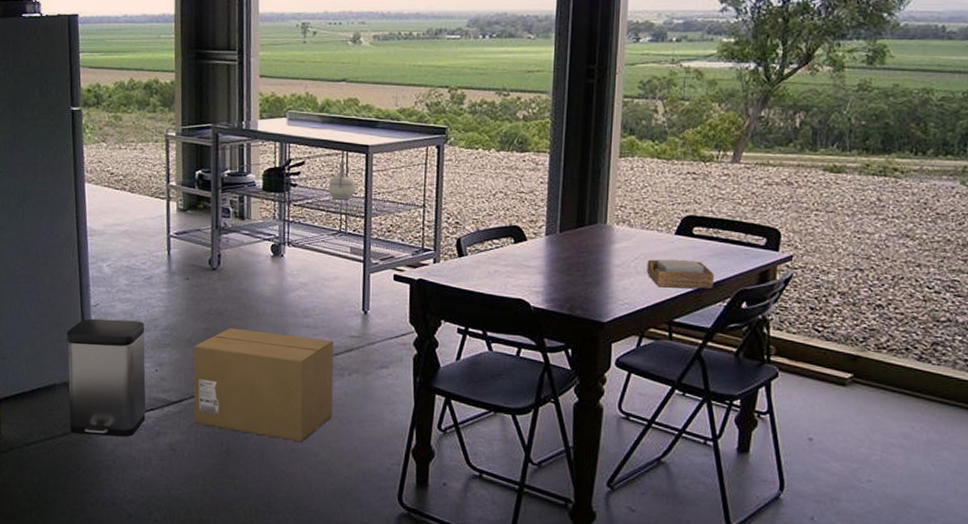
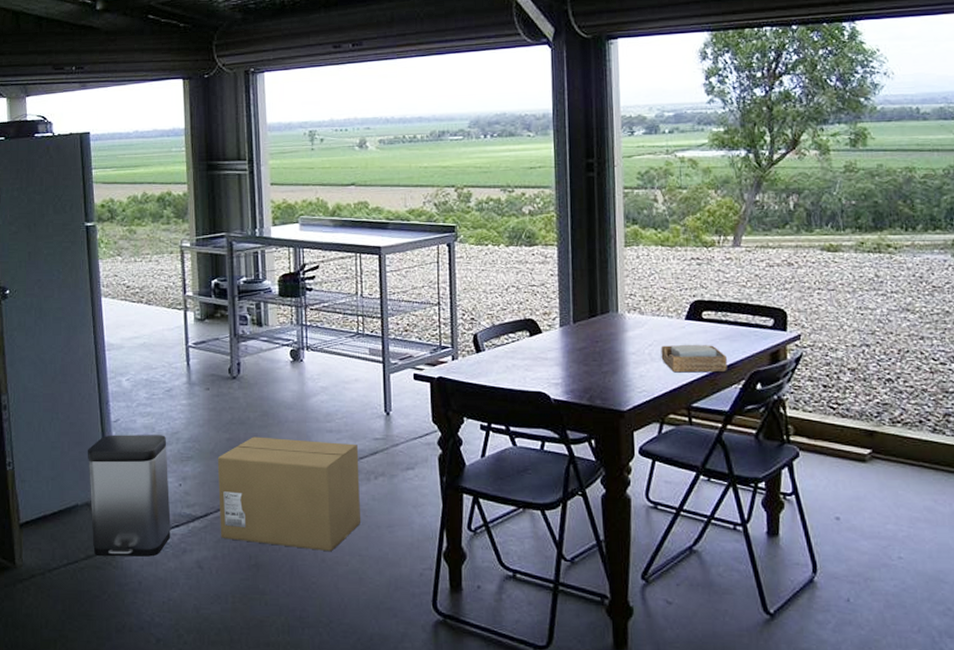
kettle: present [328,161,355,200] -> none [343,263,370,302]

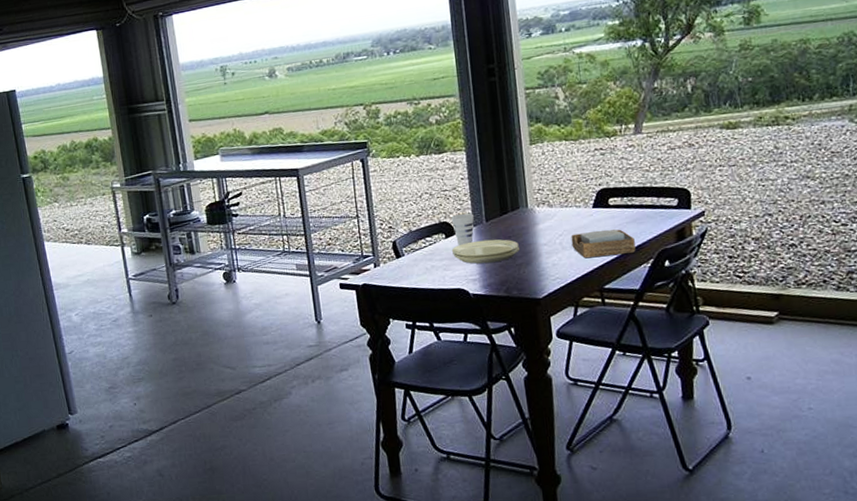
pedal bin: present [88,434,171,557] -> none [48,361,132,473]
box: present [217,437,360,552] -> none [166,352,303,451]
plate: none [535,342,607,368] -> present [451,239,520,264]
cup: none [537,312,561,346] -> present [451,213,474,246]

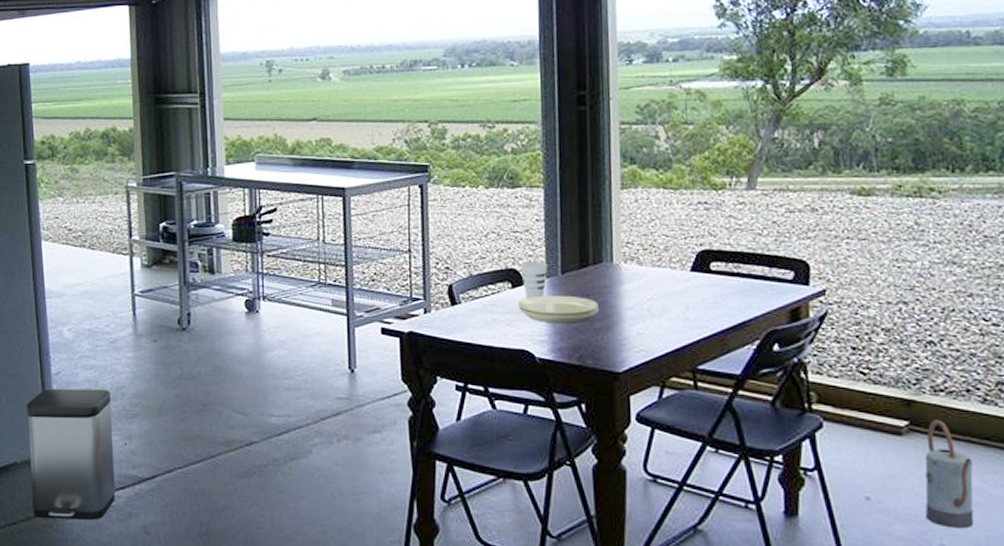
pedal bin: none [48,361,132,473] -> present [27,388,115,520]
napkin holder: present [571,229,636,259] -> none [662,298,739,331]
watering can: none [792,307,835,394] -> present [924,419,974,529]

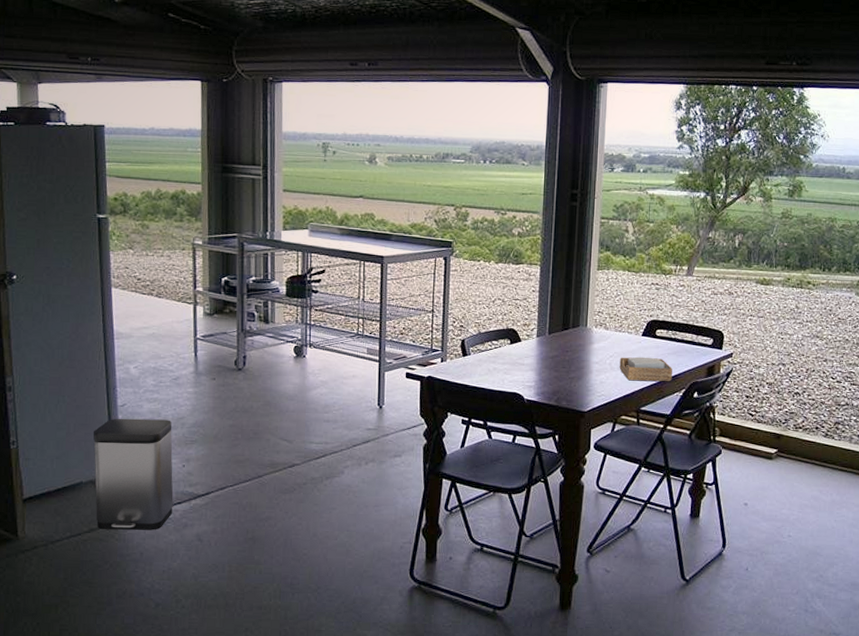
plate: present [517,295,600,324] -> none [514,350,575,373]
cup: present [520,261,547,299] -> none [518,323,538,353]
napkin holder: none [662,298,739,331] -> present [619,356,672,382]
watering can: present [924,419,974,529] -> none [782,448,815,524]

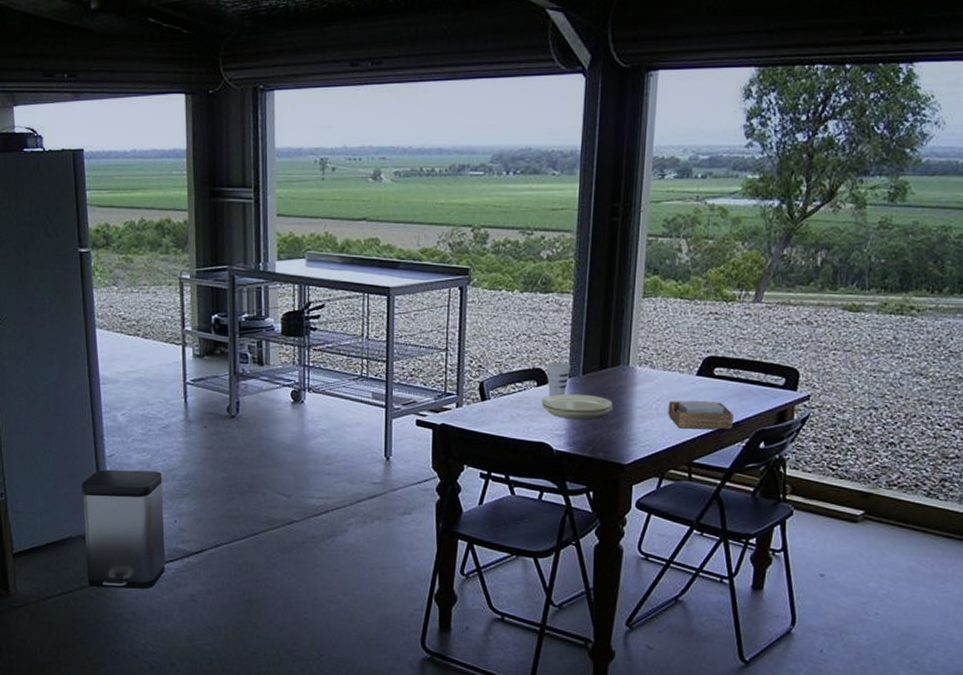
plate: none [514,350,575,373] -> present [541,393,614,420]
cup: none [518,323,538,353] -> present [546,362,570,397]

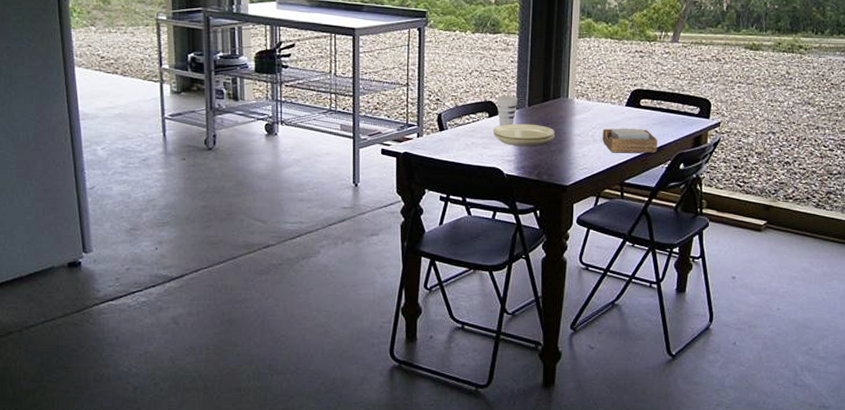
pedal bin: present [82,469,165,589] -> none [63,201,147,314]

